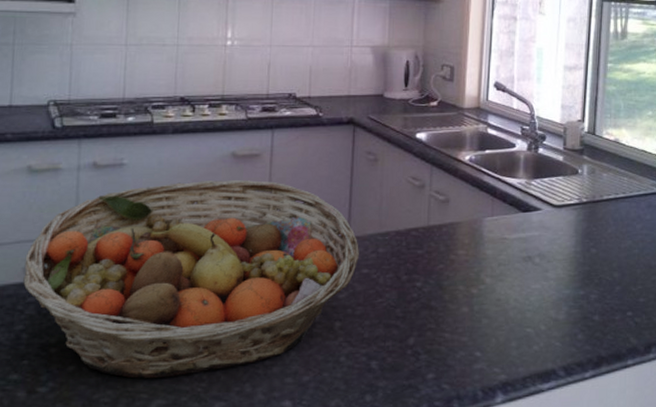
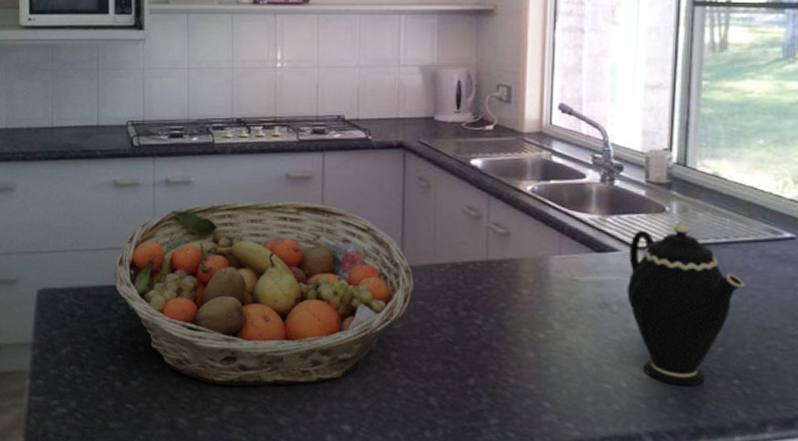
teapot: none [547,181,637,323] -> present [627,221,745,386]

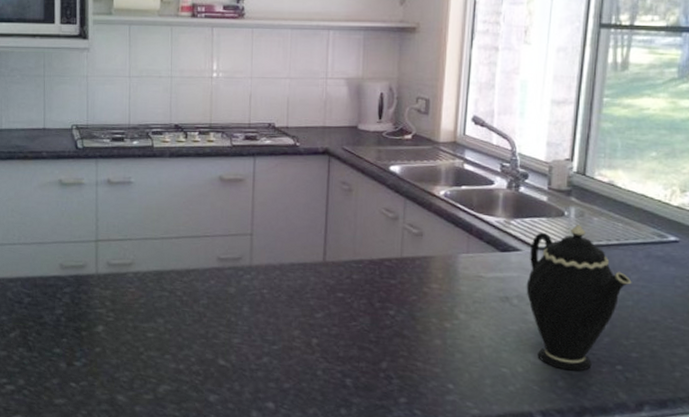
fruit basket: present [115,201,414,386] -> none [60,200,334,368]

